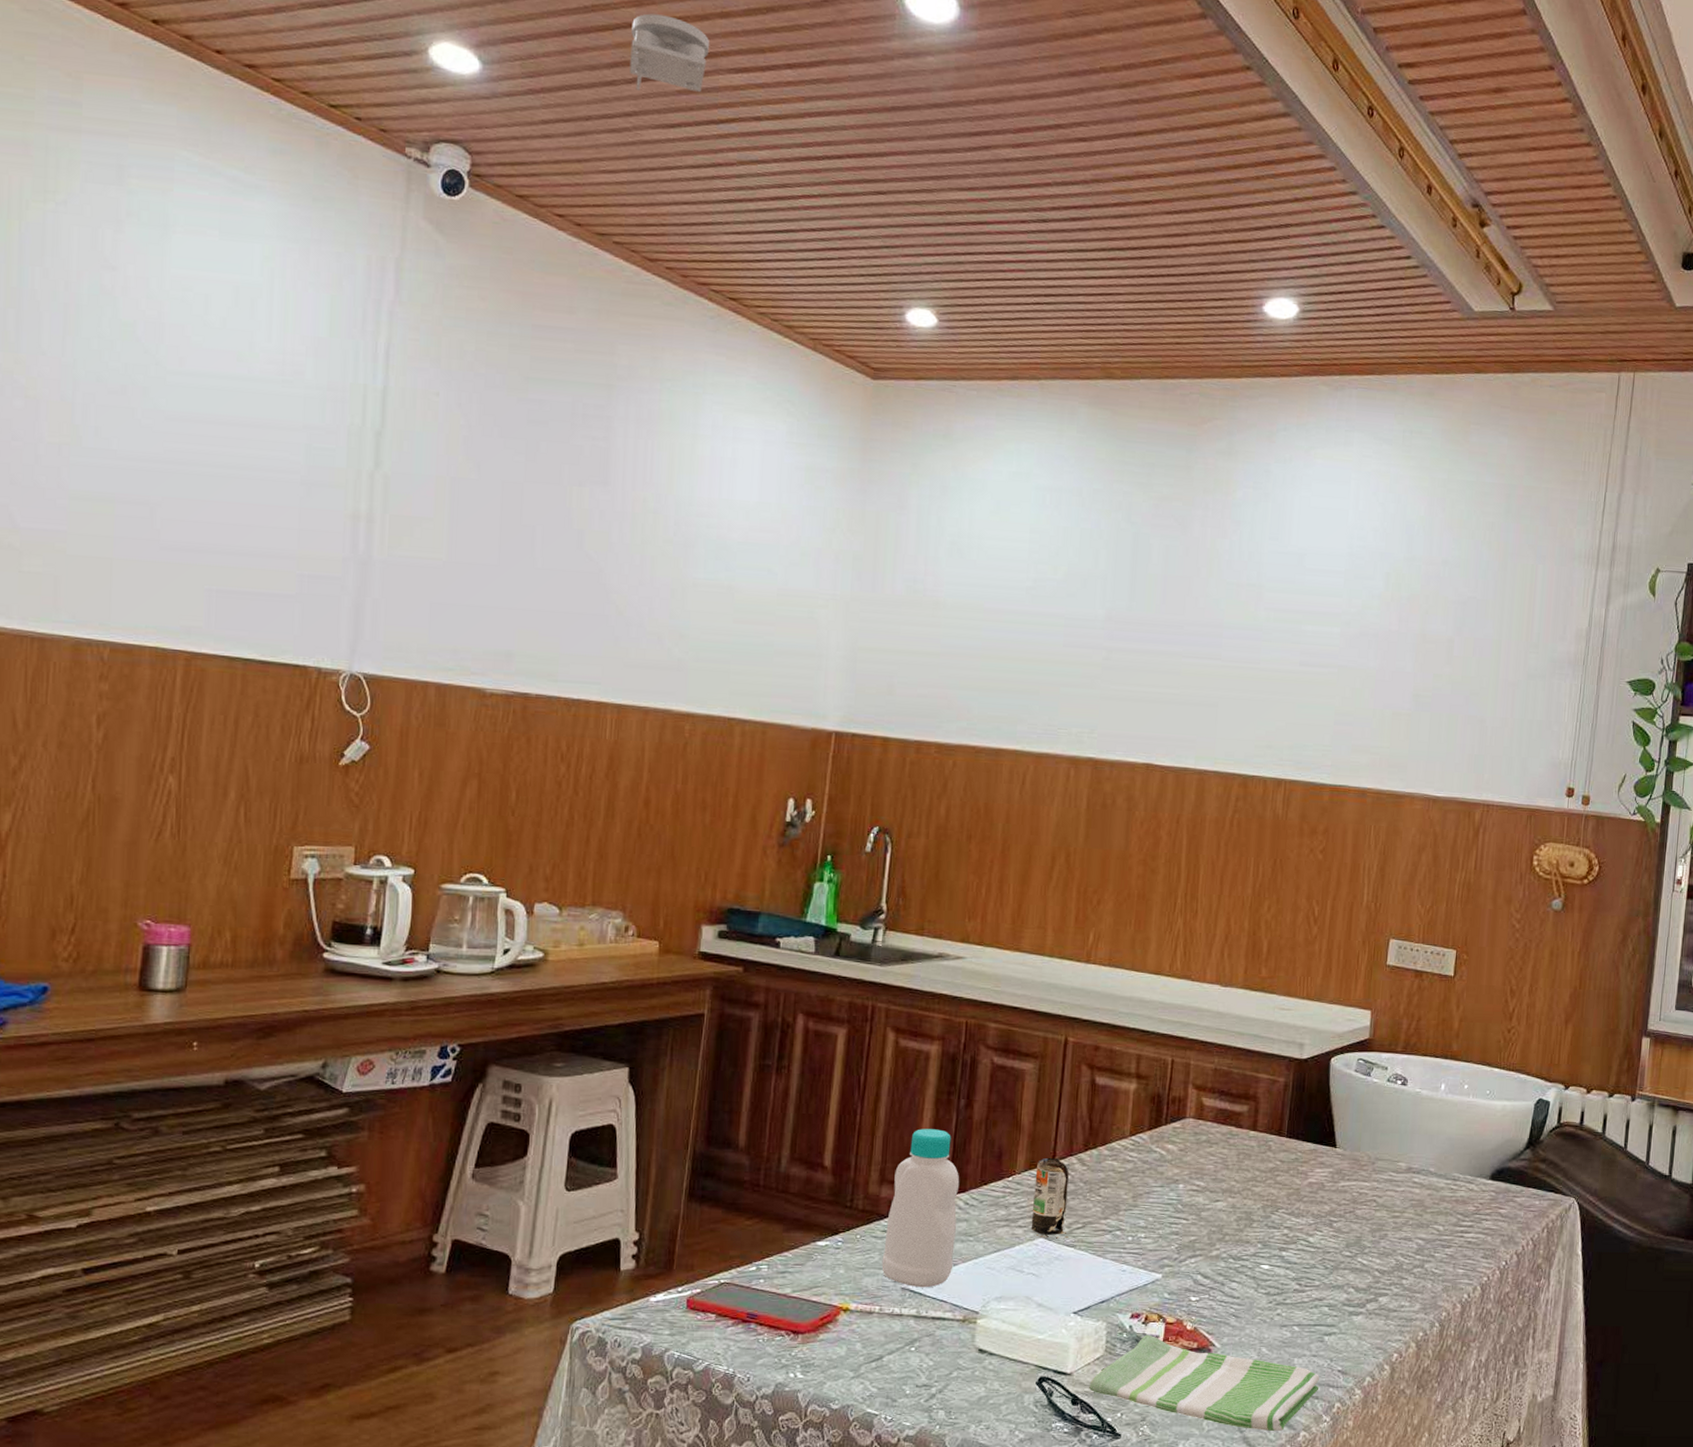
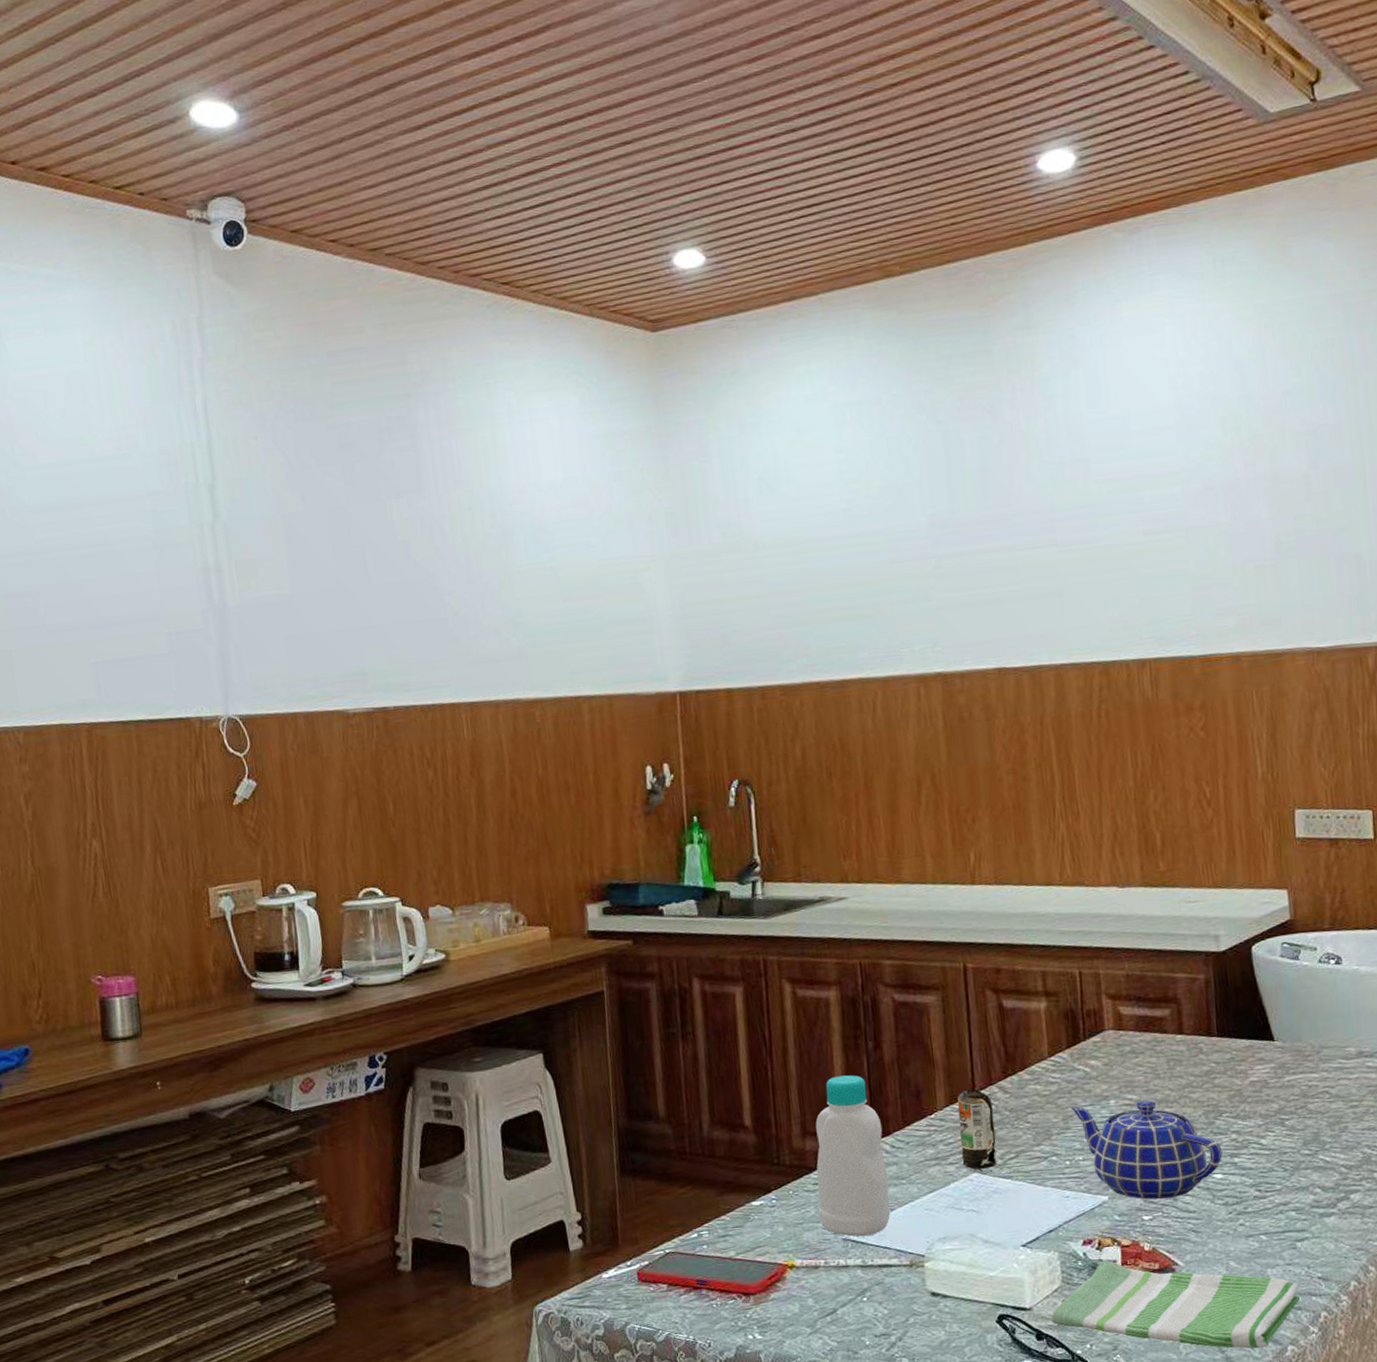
smoke detector: present [630,13,710,92] -> none [364,20,440,101]
teapot: none [1142,1185,1273,1283] -> present [1071,1100,1223,1200]

